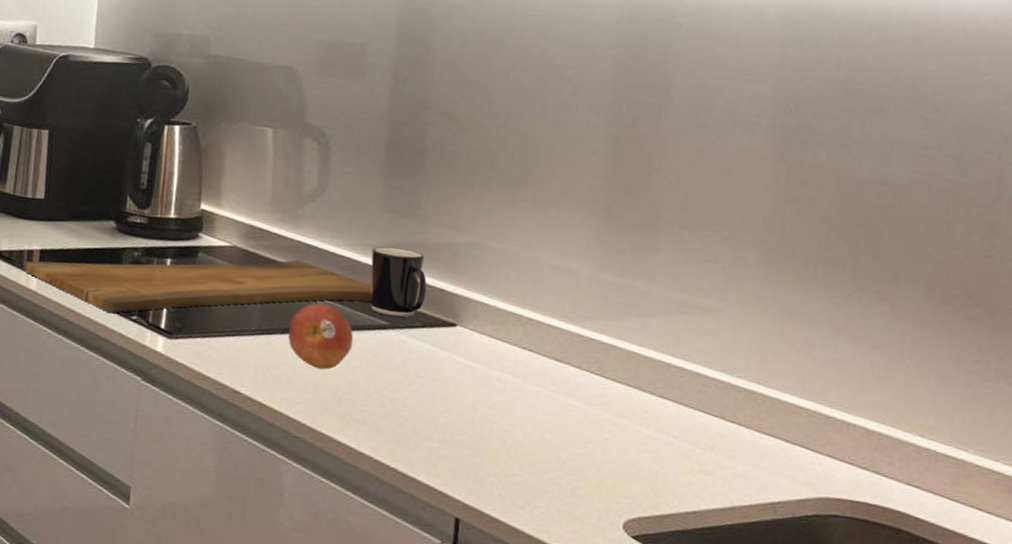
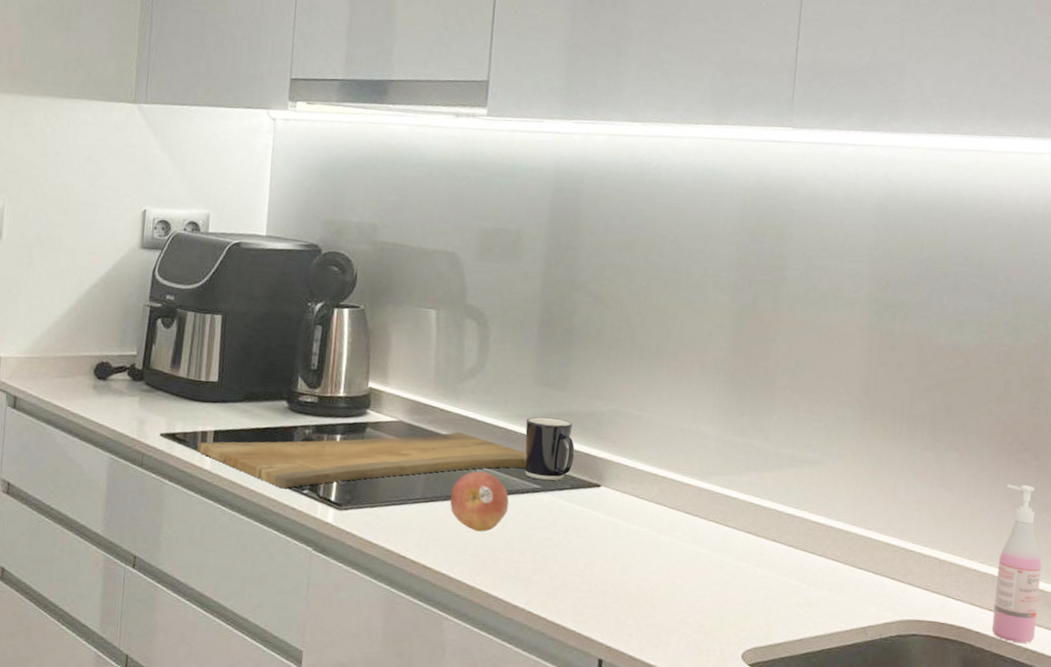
soap dispenser: none [935,344,1001,536] -> present [991,484,1042,643]

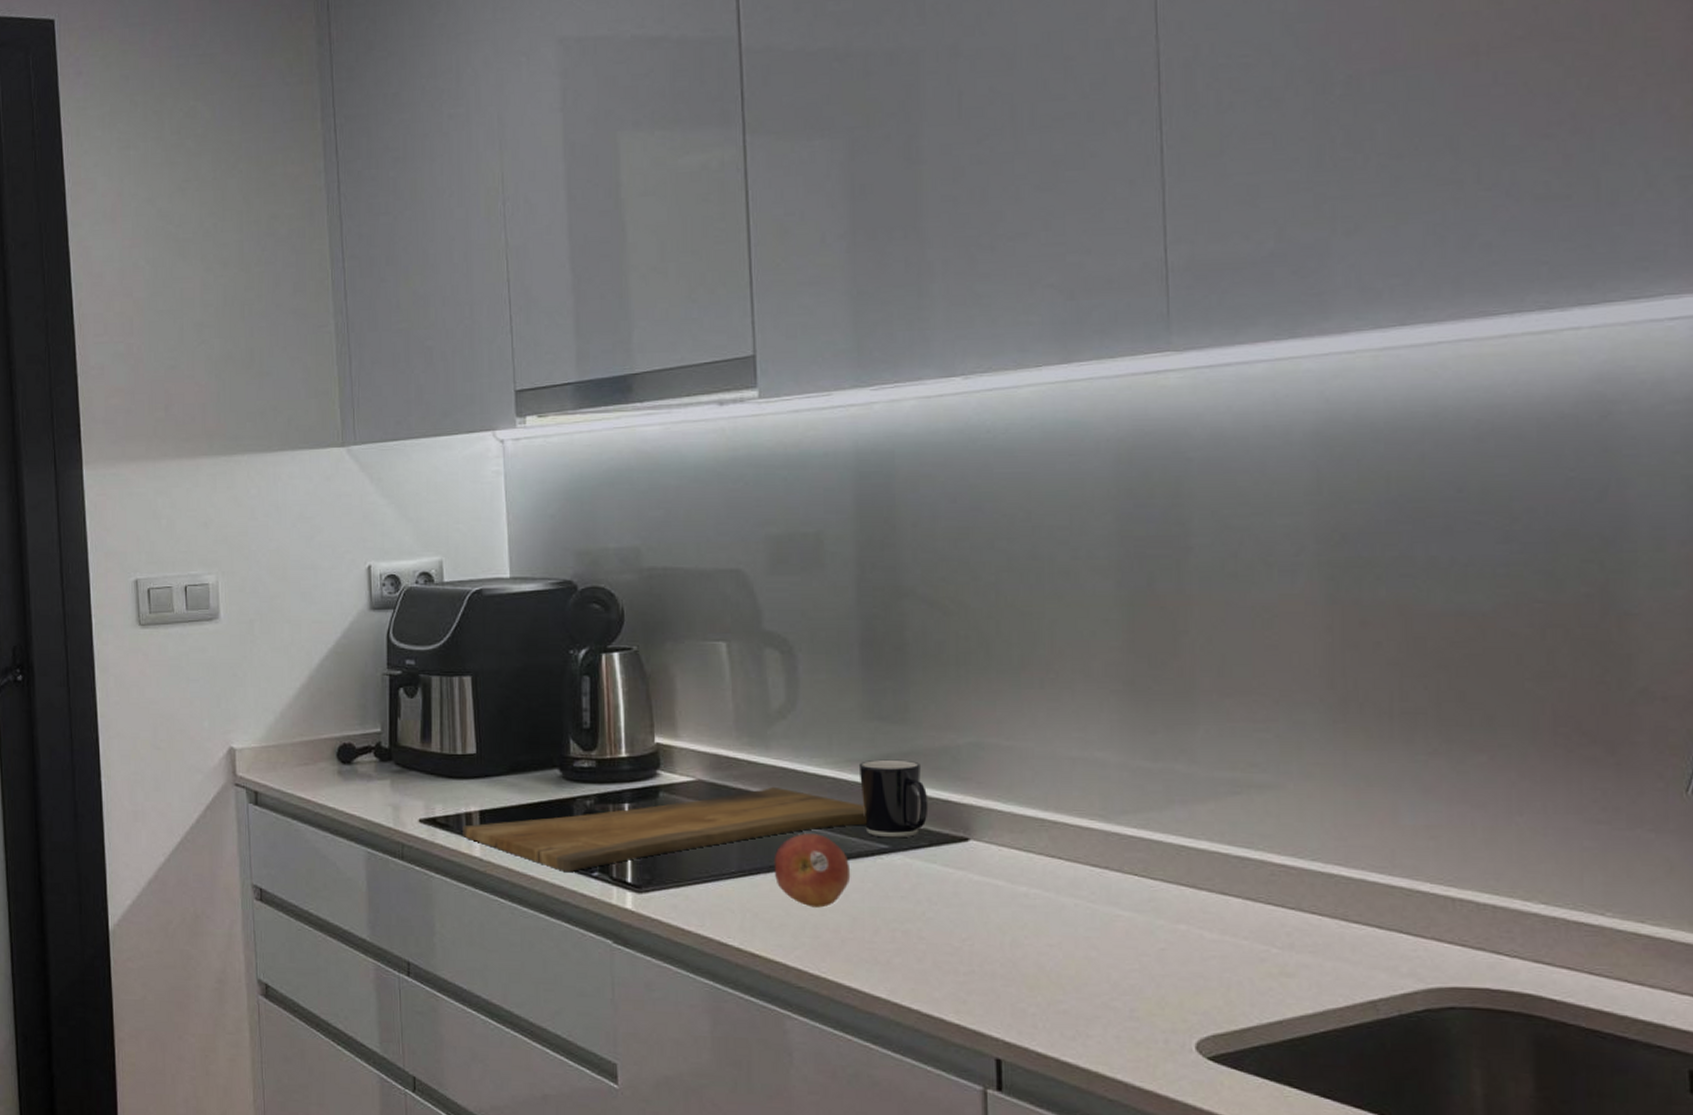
soap dispenser: present [991,484,1042,643] -> none [1570,791,1648,1012]

